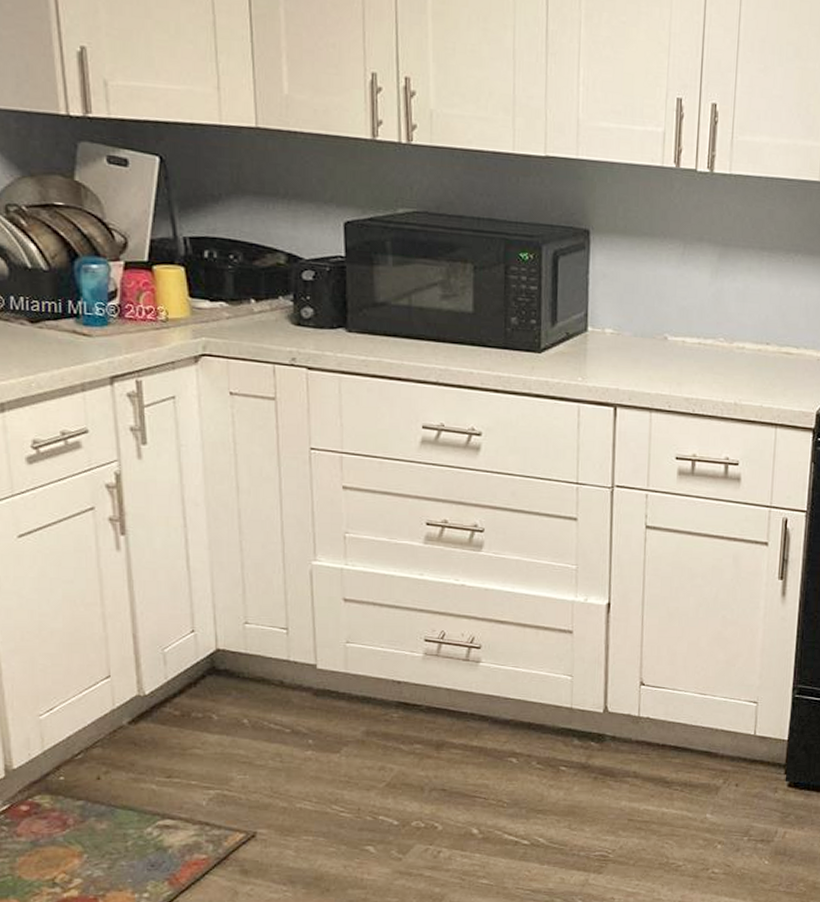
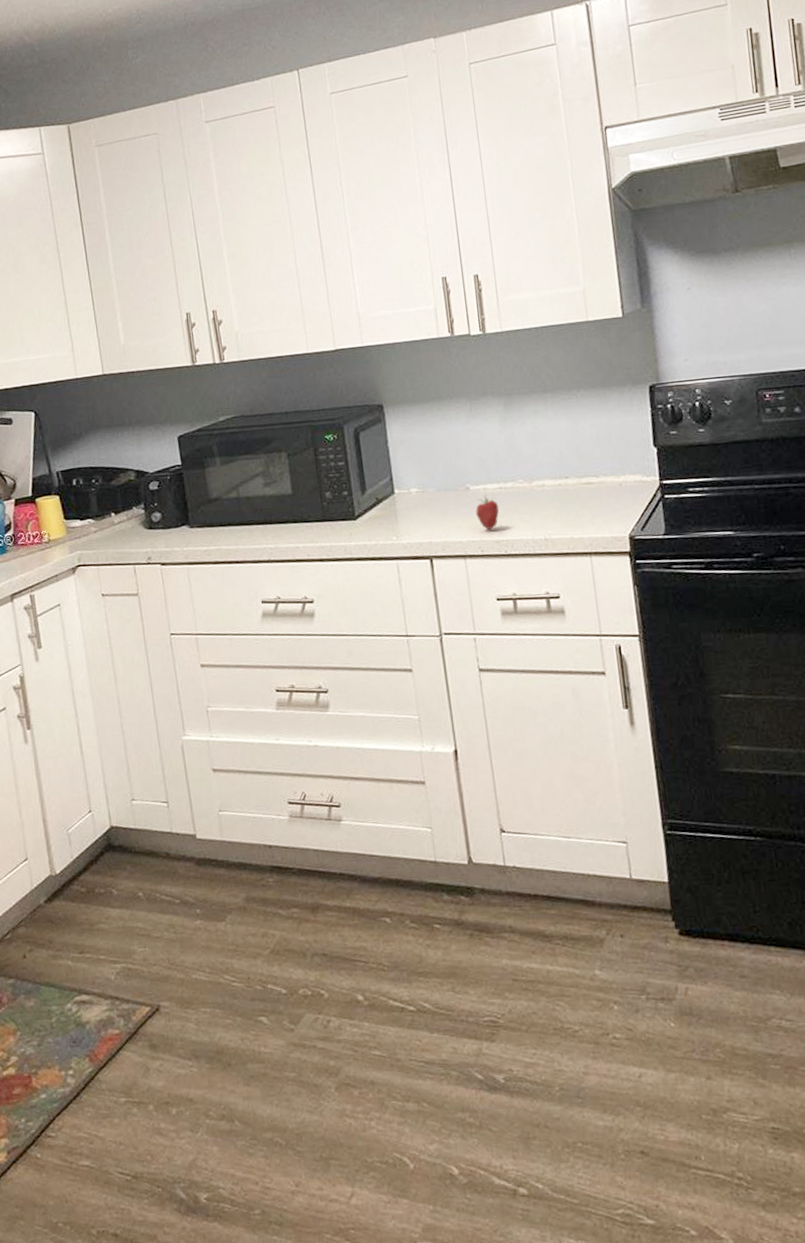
fruit: none [670,348,695,387] -> present [476,495,500,531]

